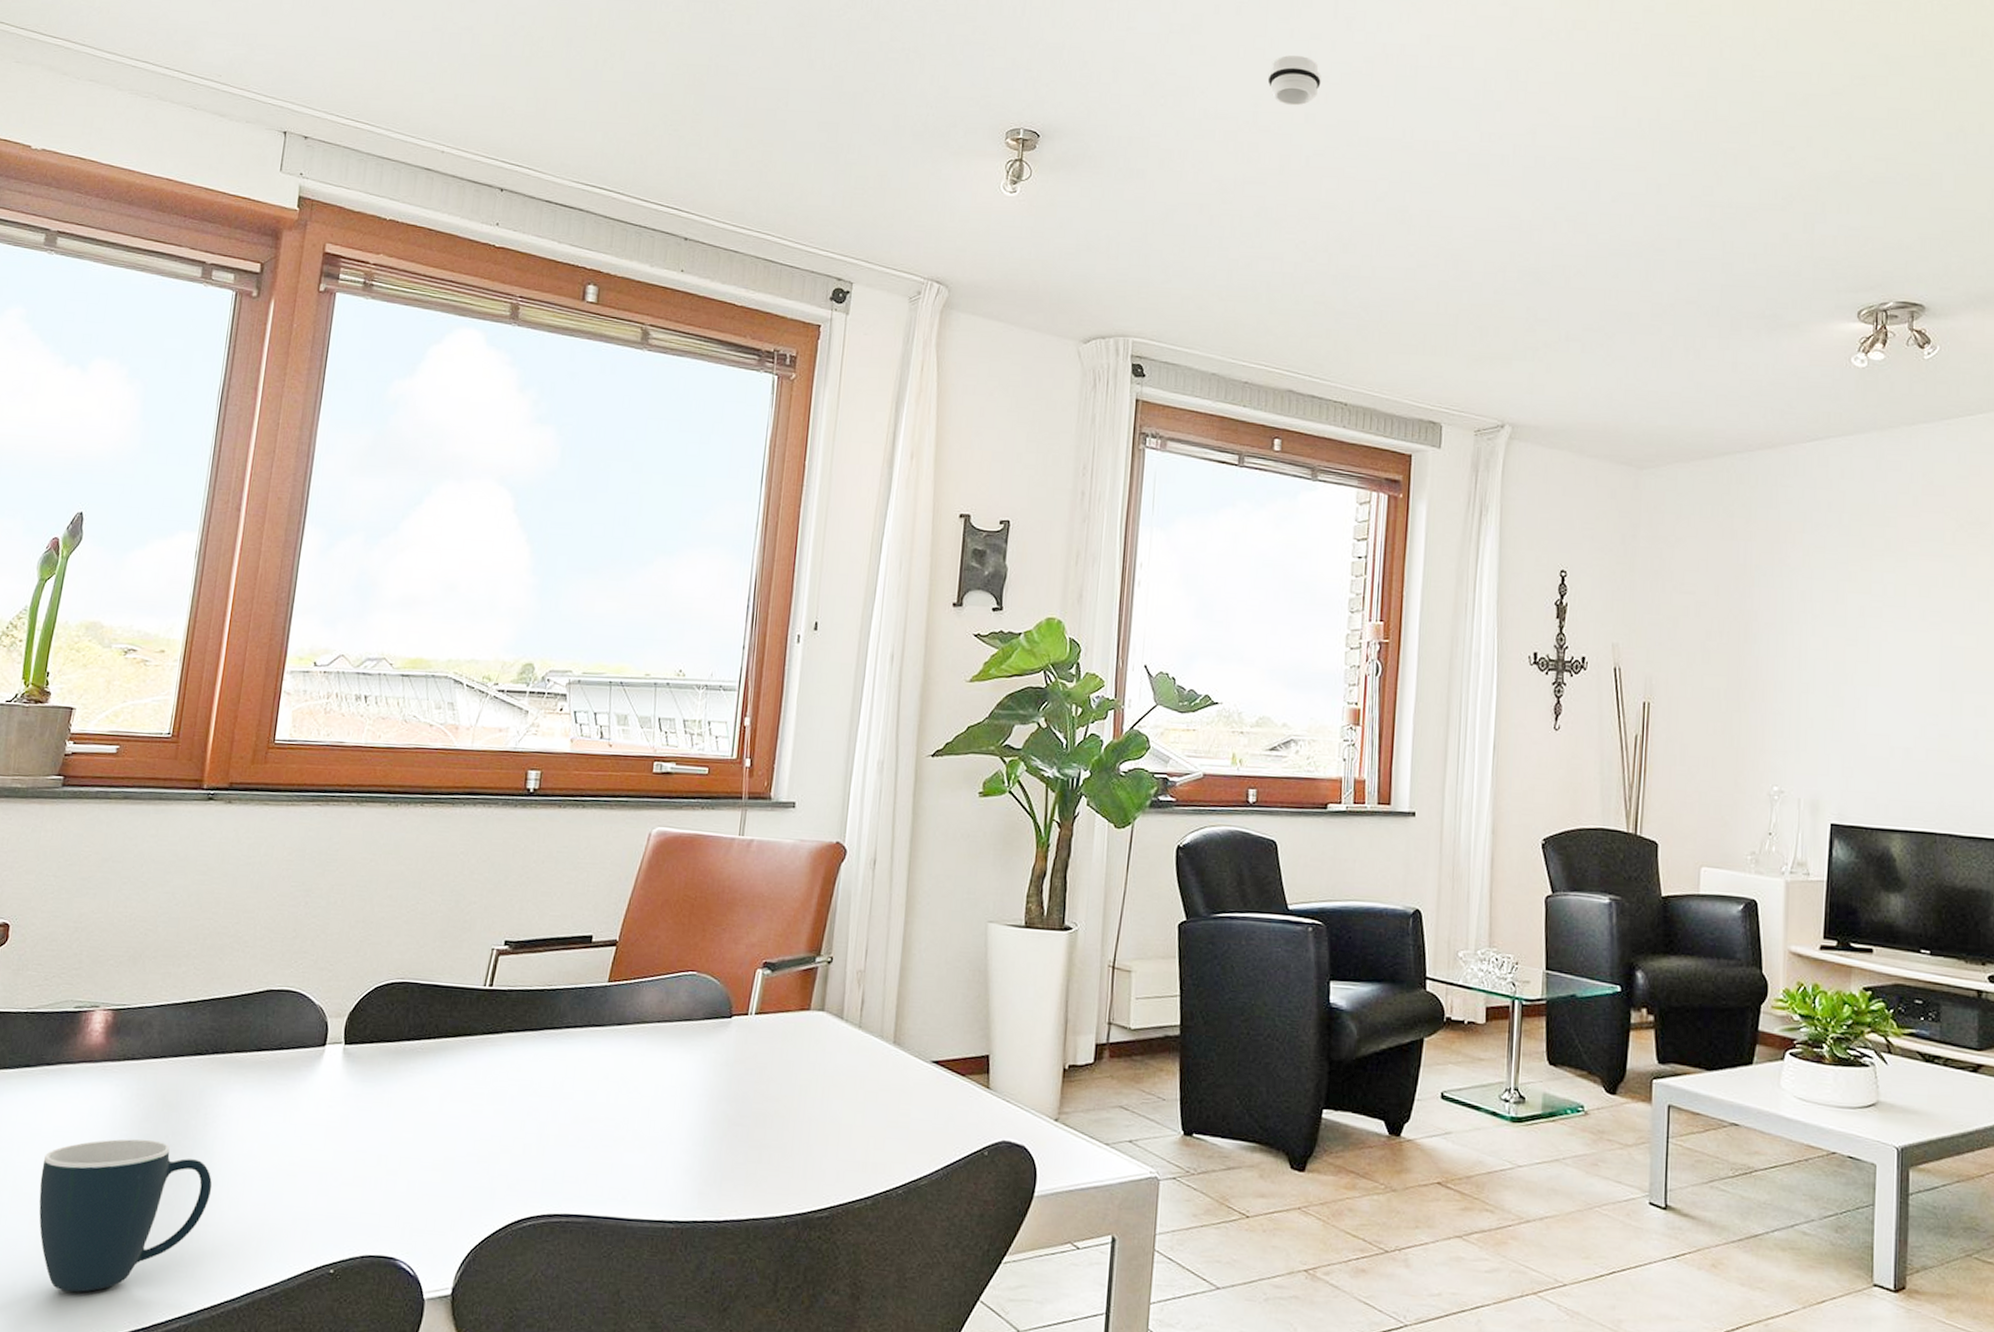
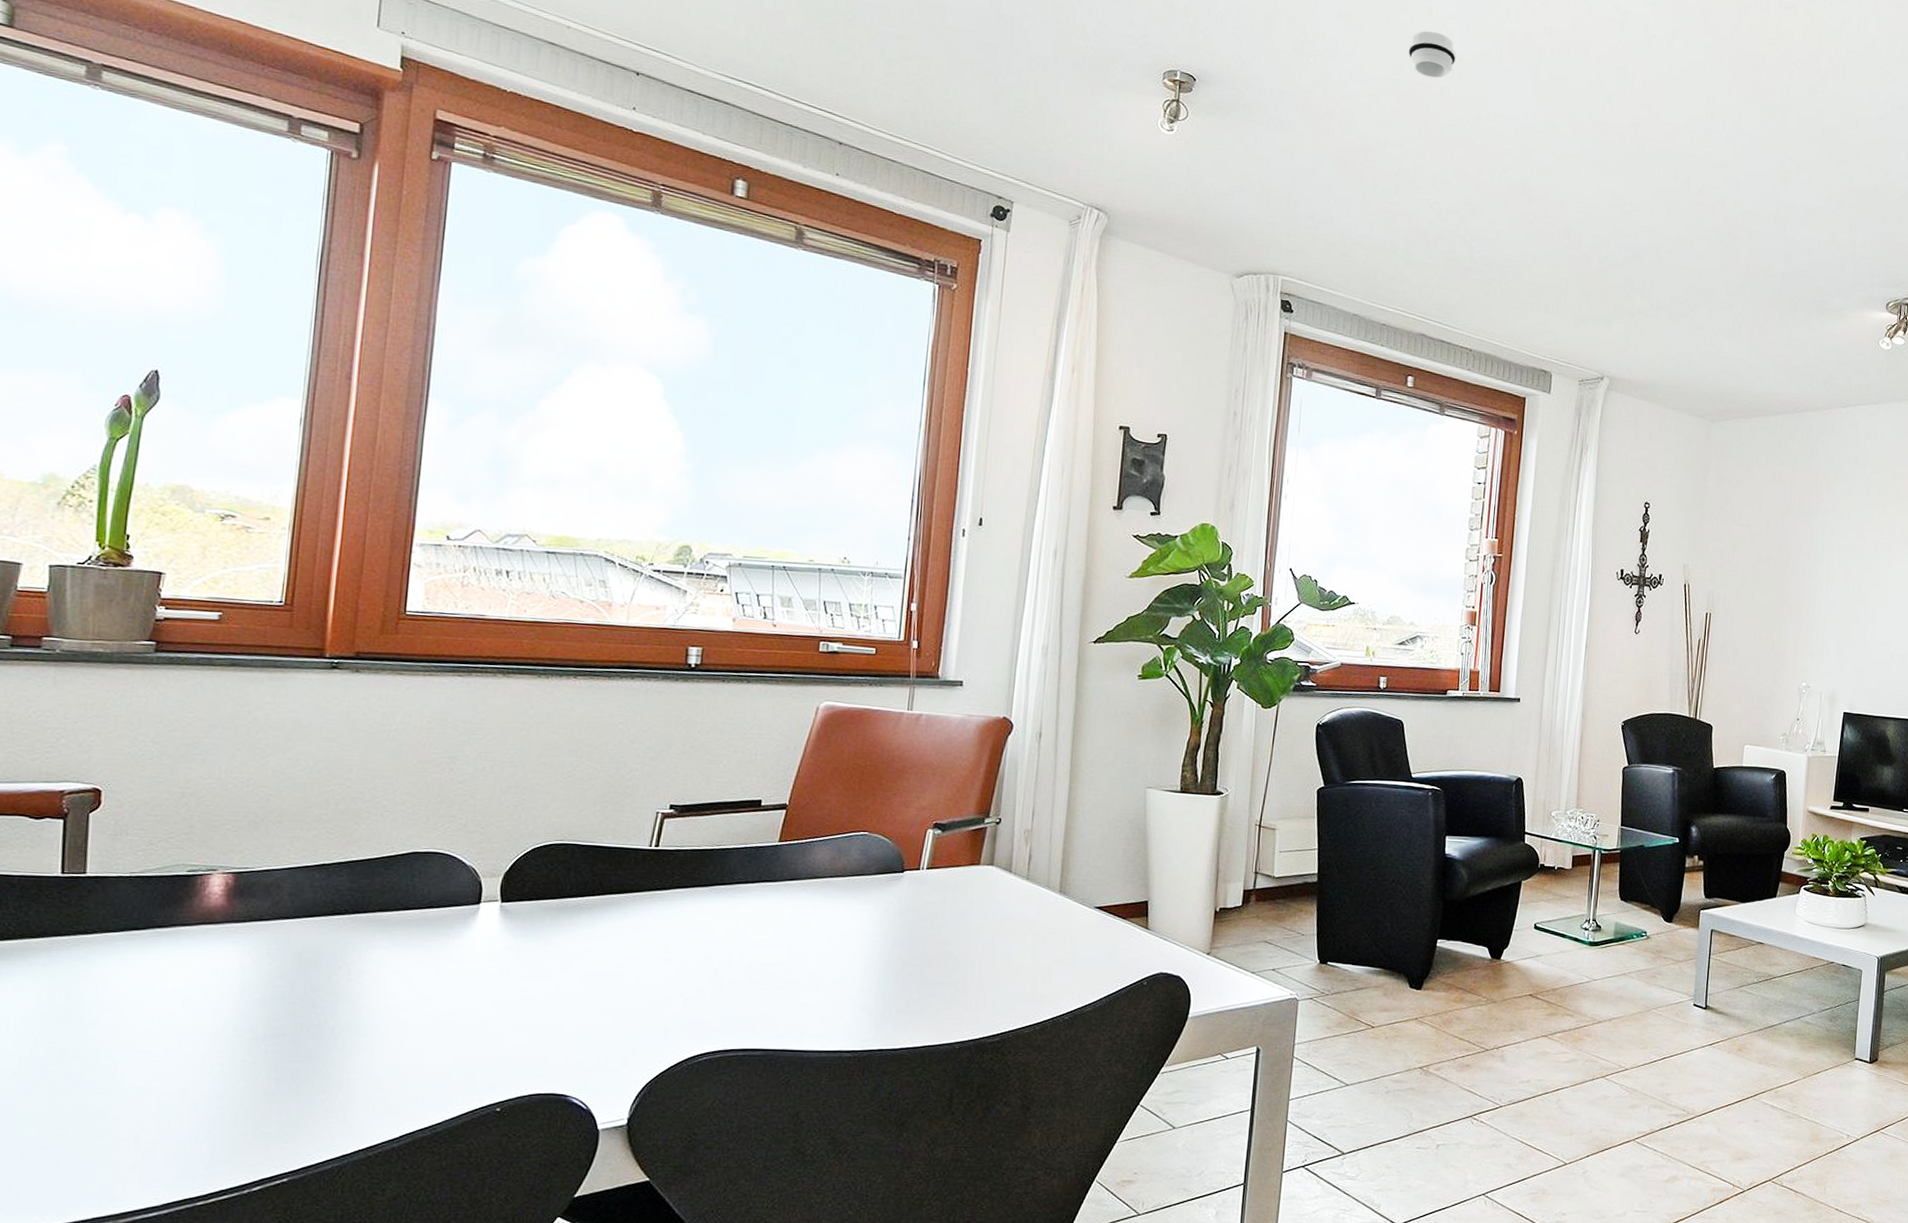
mug: present [38,1139,212,1293] -> none [159,995,361,1143]

